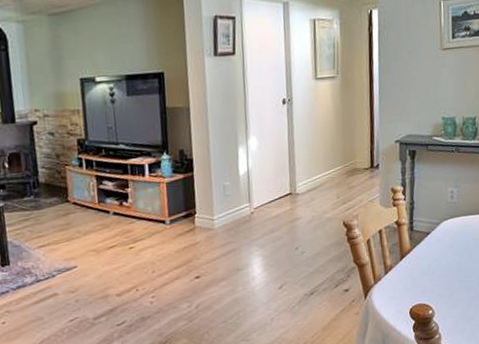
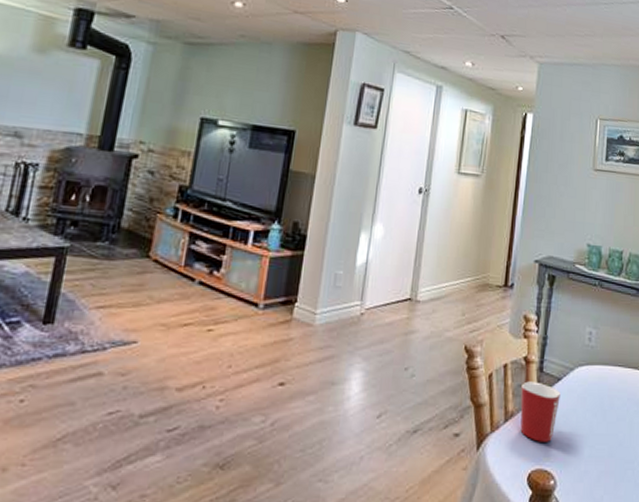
mug: none [396,238,431,284] -> present [520,381,561,442]

